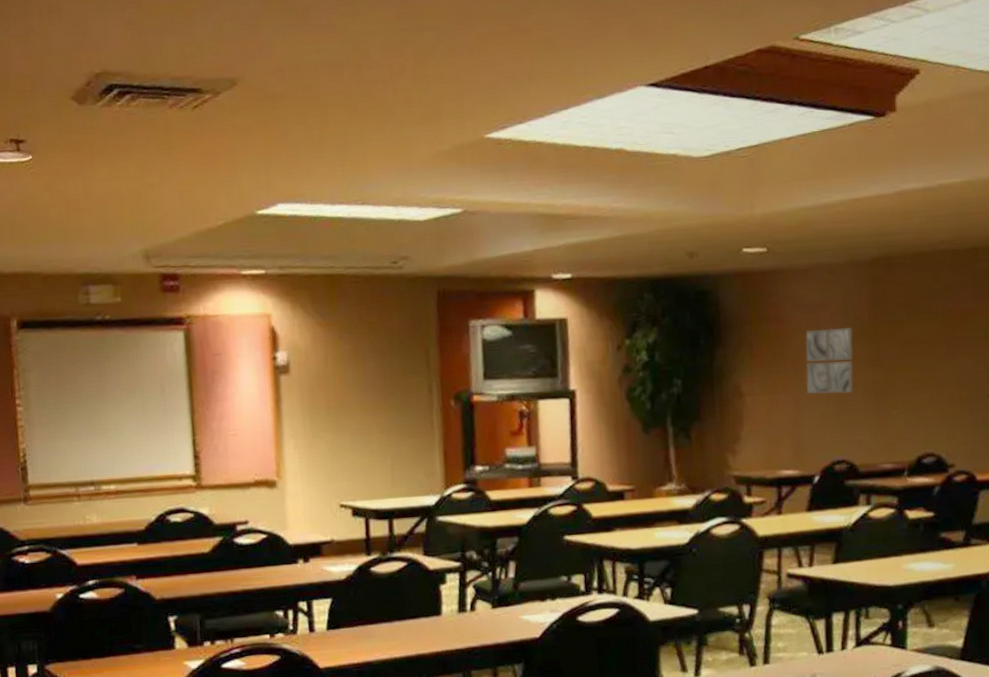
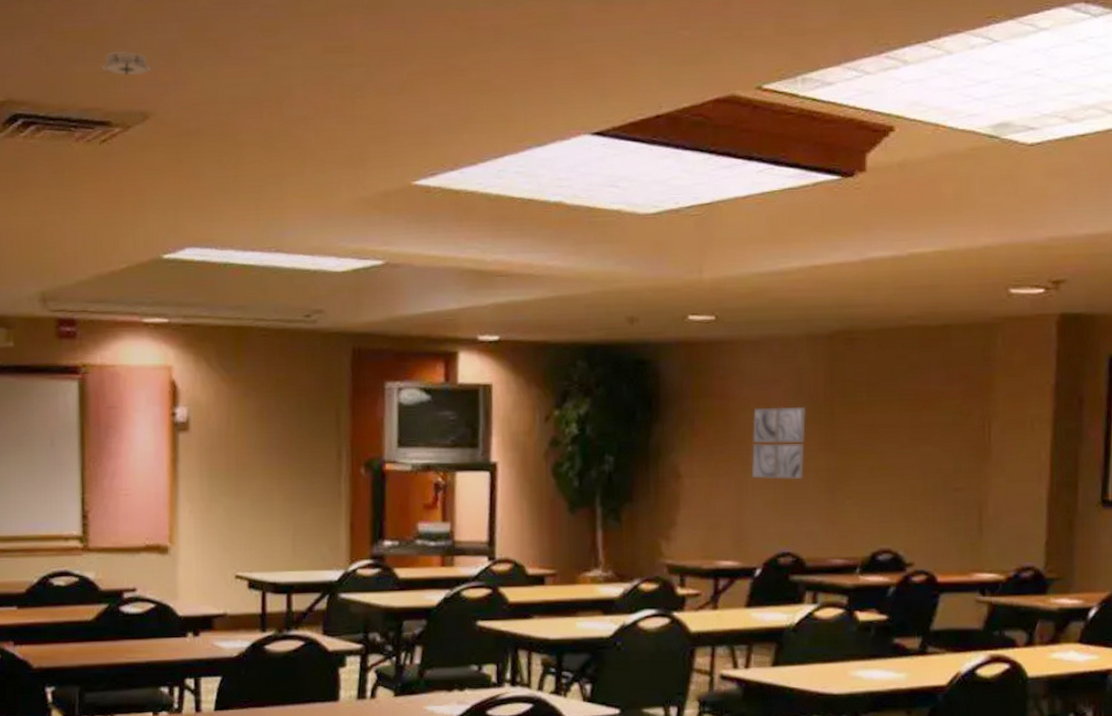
smoke detector: none [188,22,236,45] -> present [100,51,151,76]

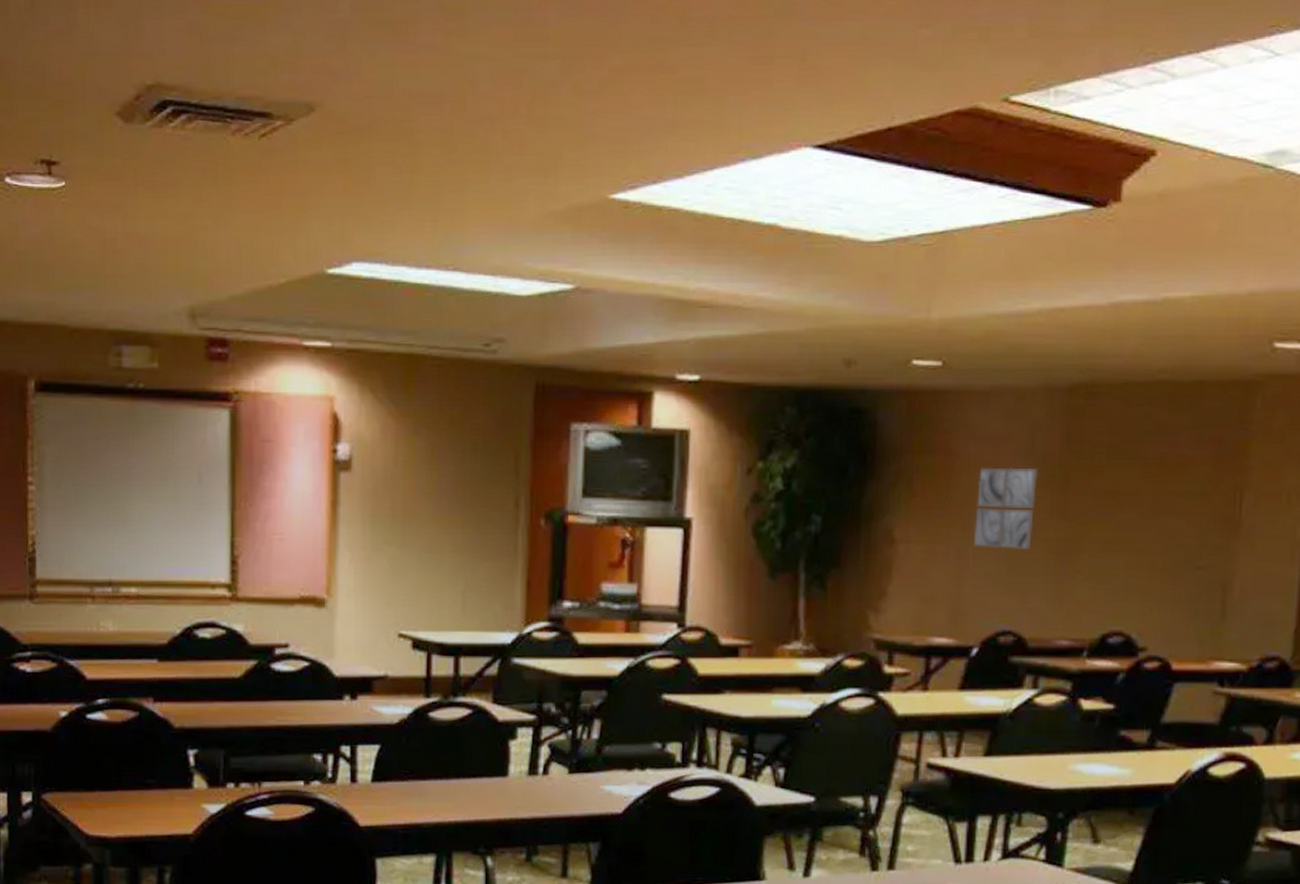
smoke detector: present [100,51,151,76] -> none [260,30,318,60]

